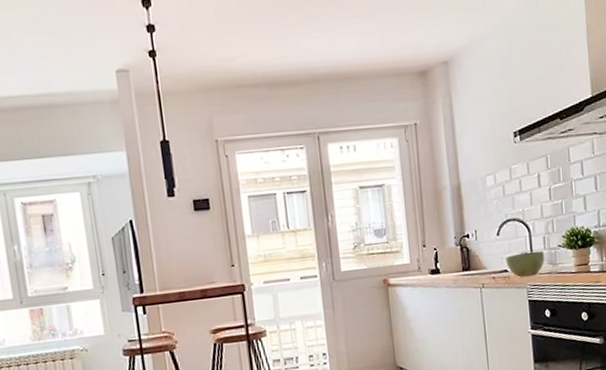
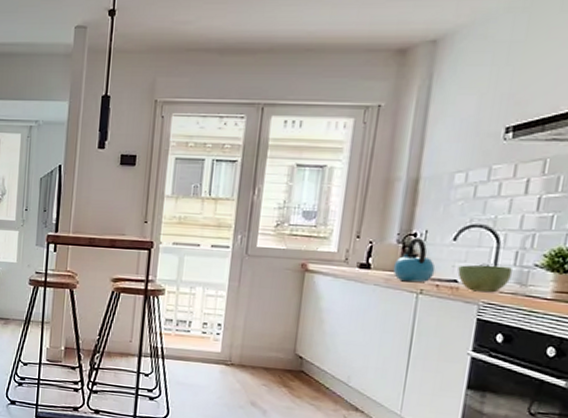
kettle: none [457,238,490,280] -> present [392,237,436,283]

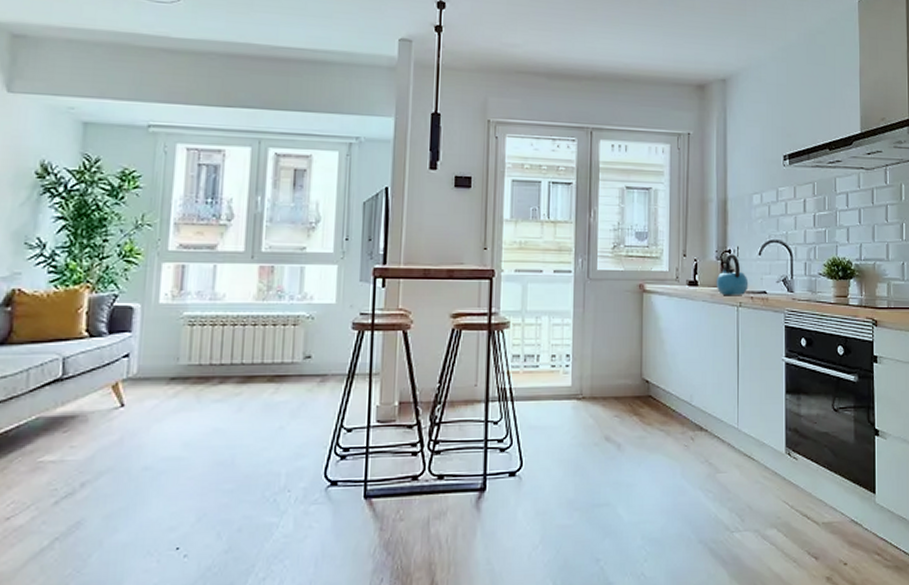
bowl: present [457,265,512,293] -> none [766,276,804,301]

